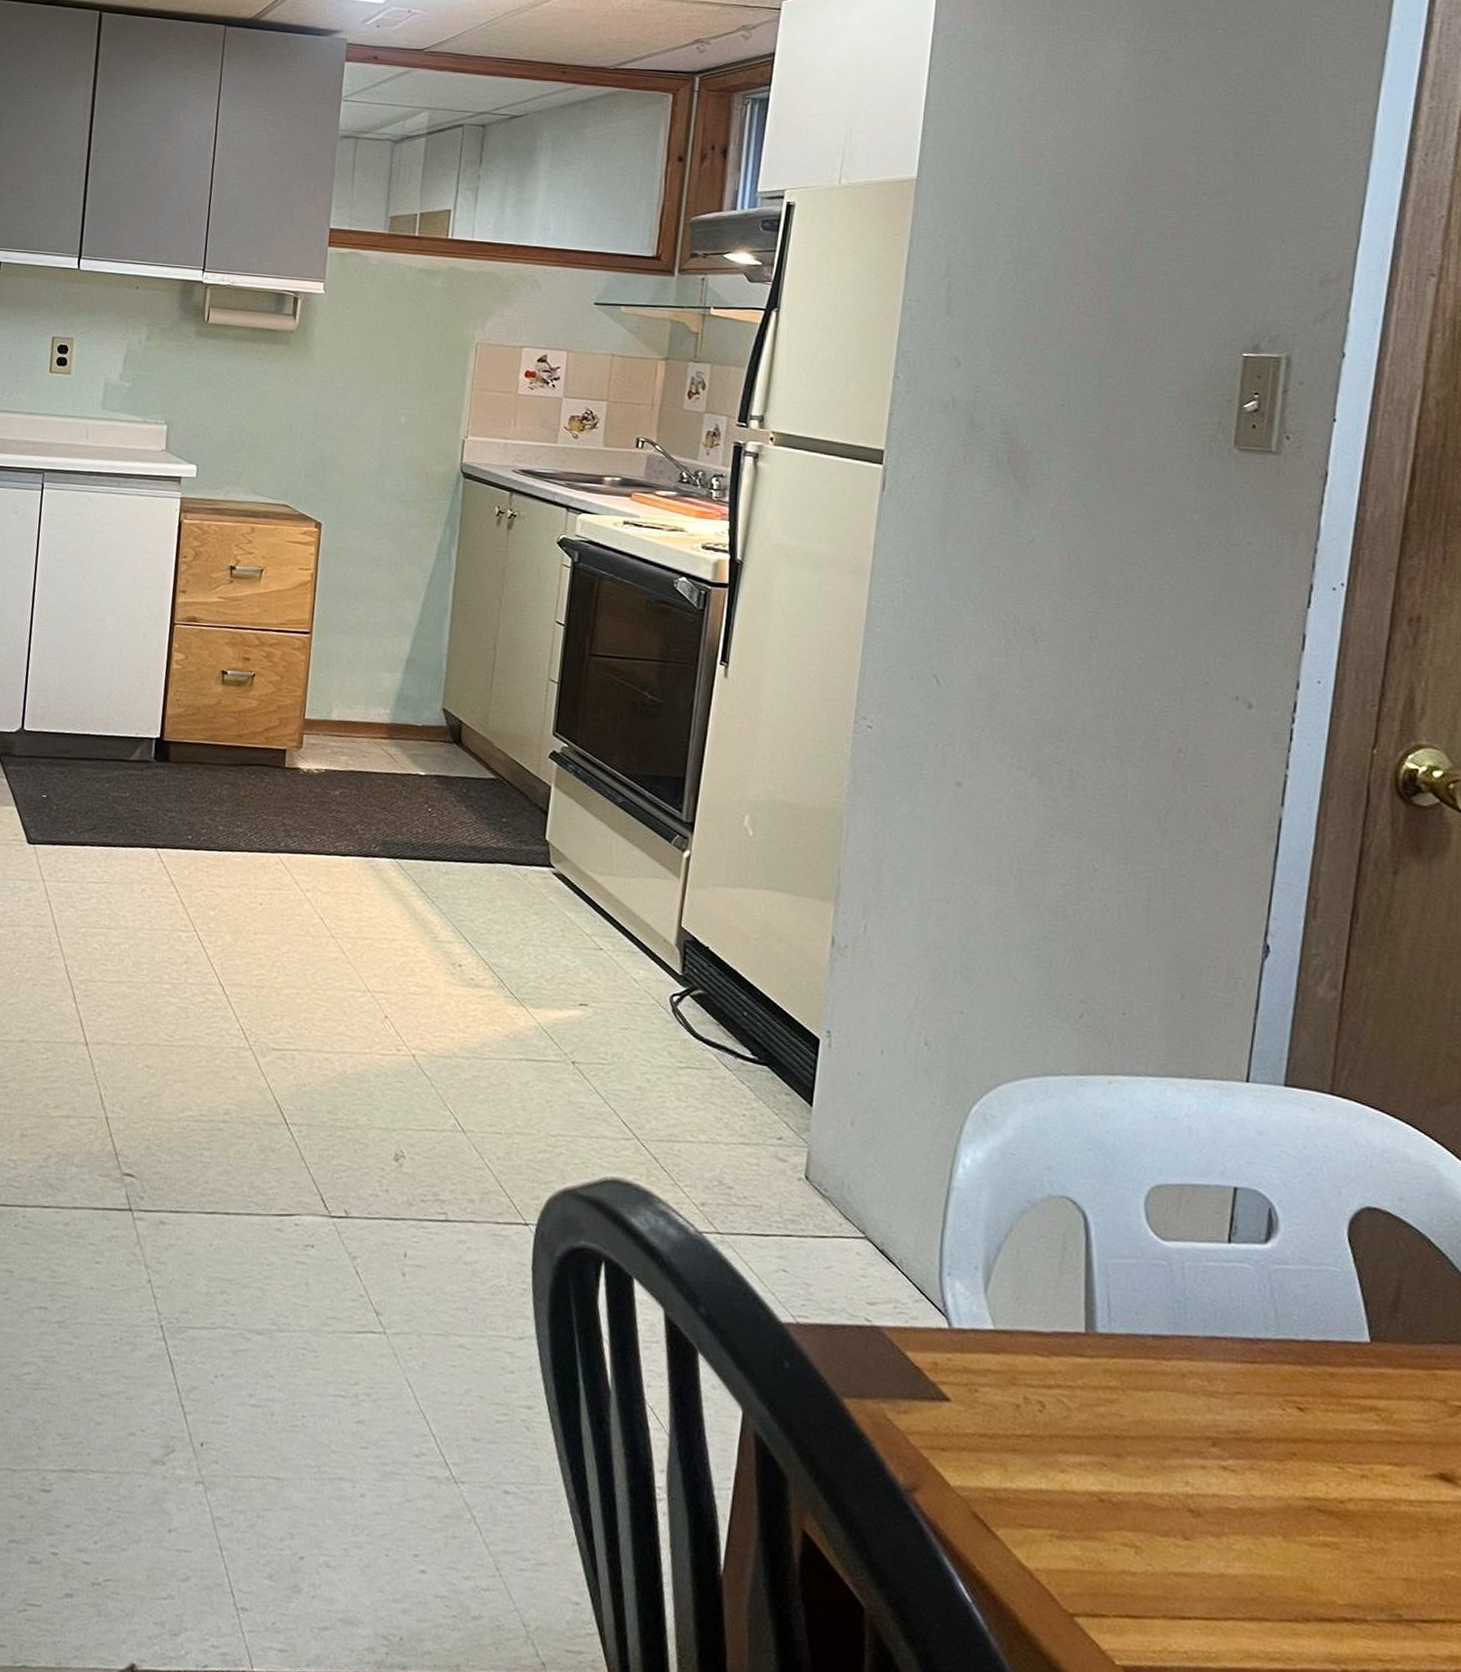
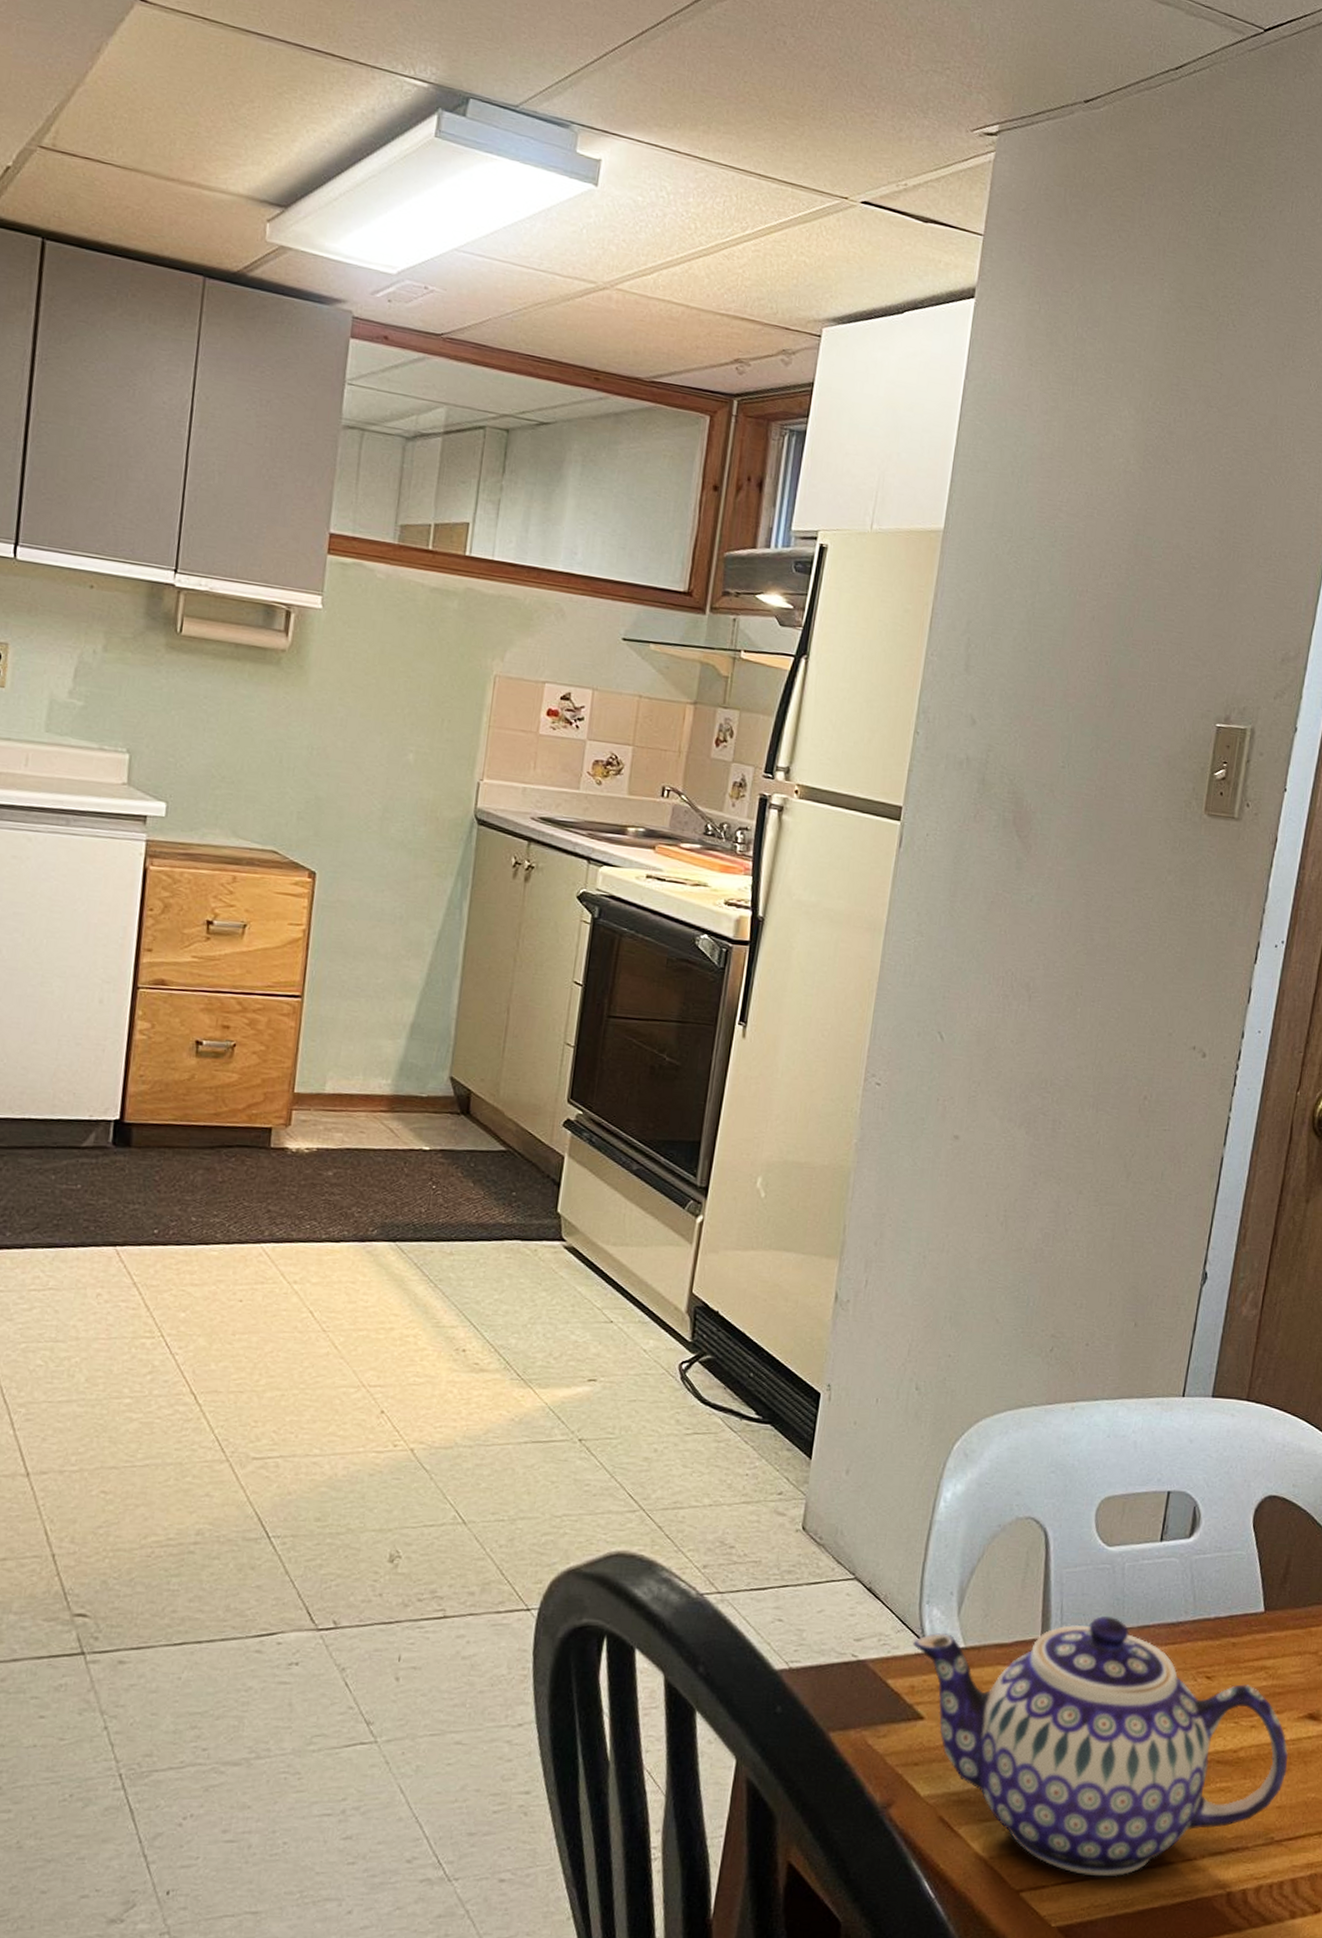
teapot: none [934,1309,1416,1623] -> present [913,1616,1289,1877]

